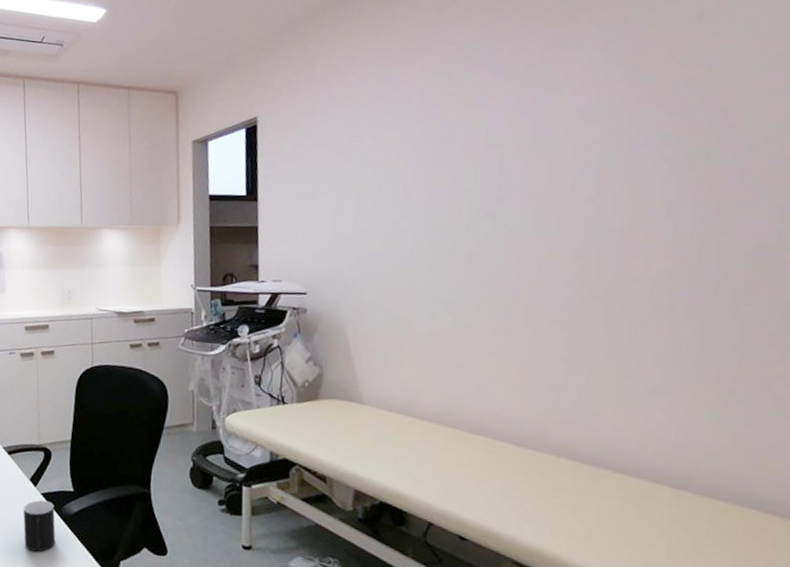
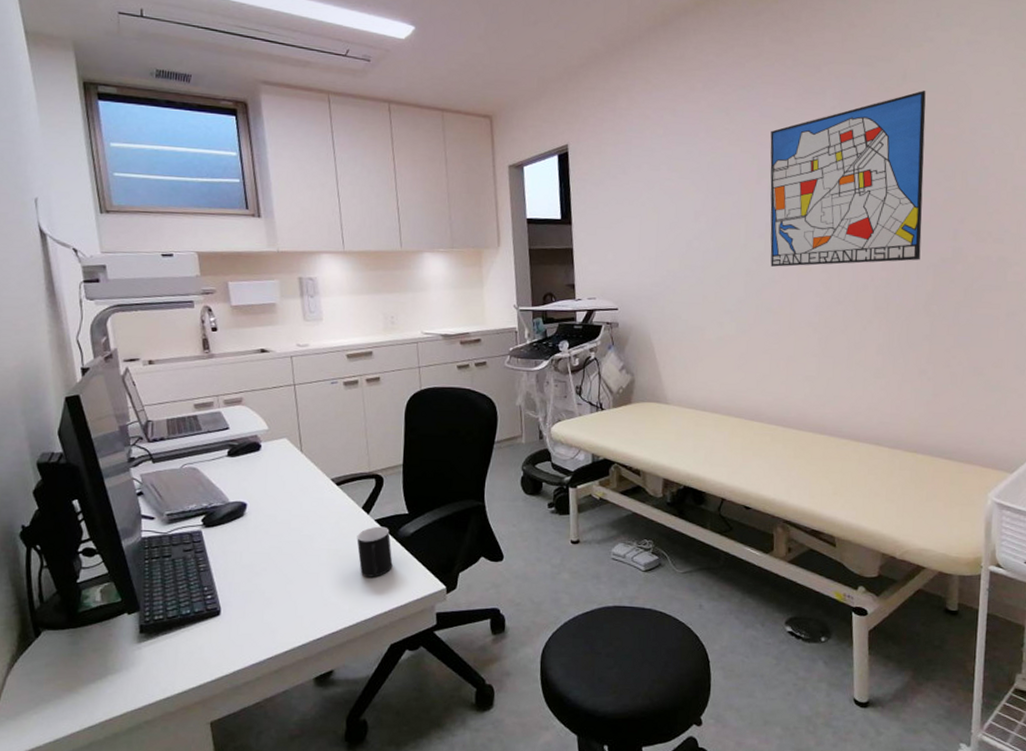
wall art: none [501,32,734,252] -> present [770,90,926,267]

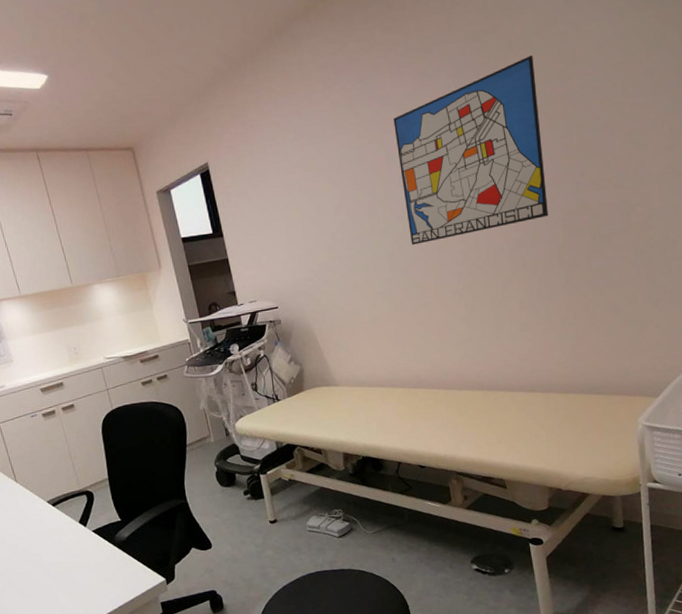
cup: present [356,526,393,577] -> none [79,535,115,582]

